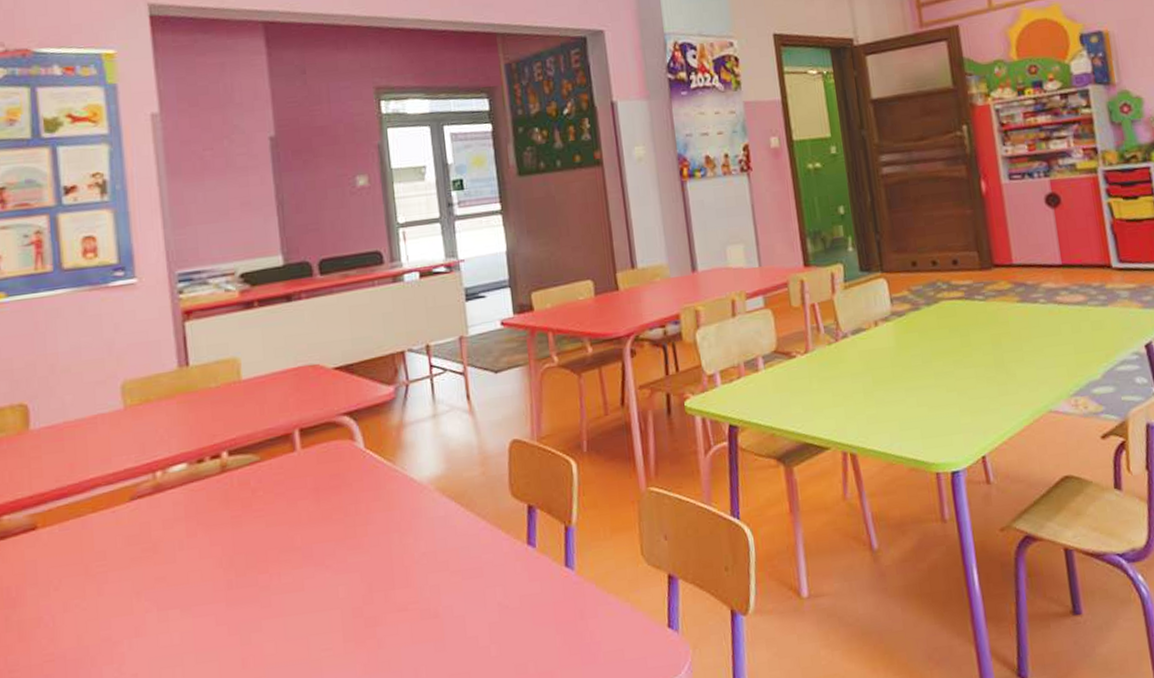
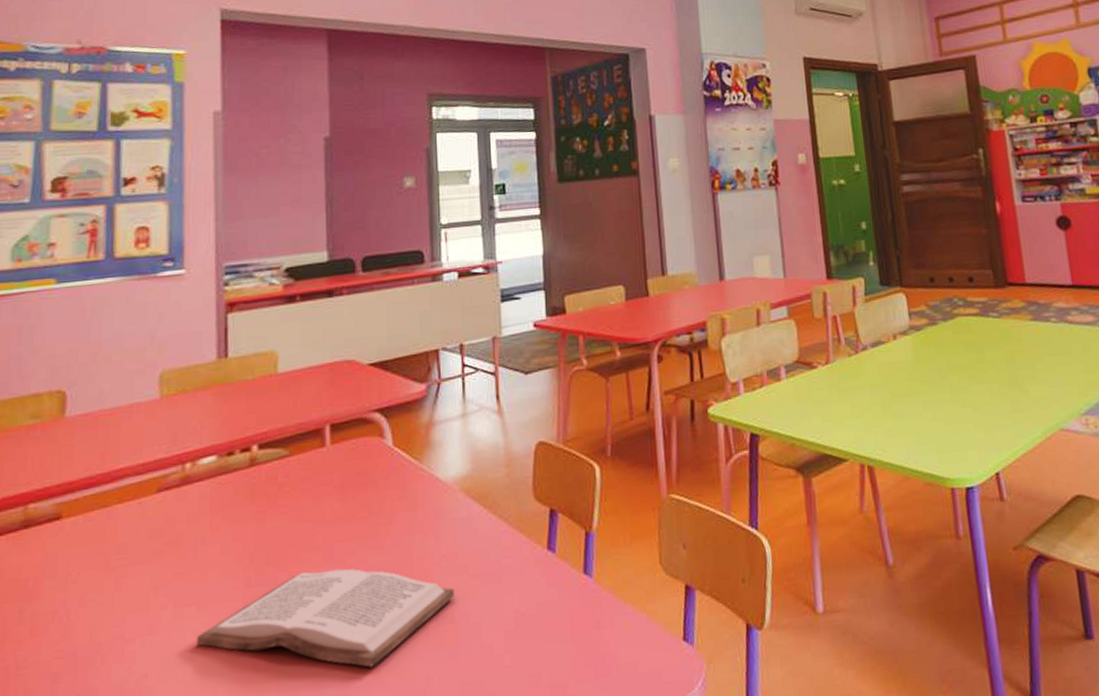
book: none [183,568,436,662] -> present [197,568,454,668]

